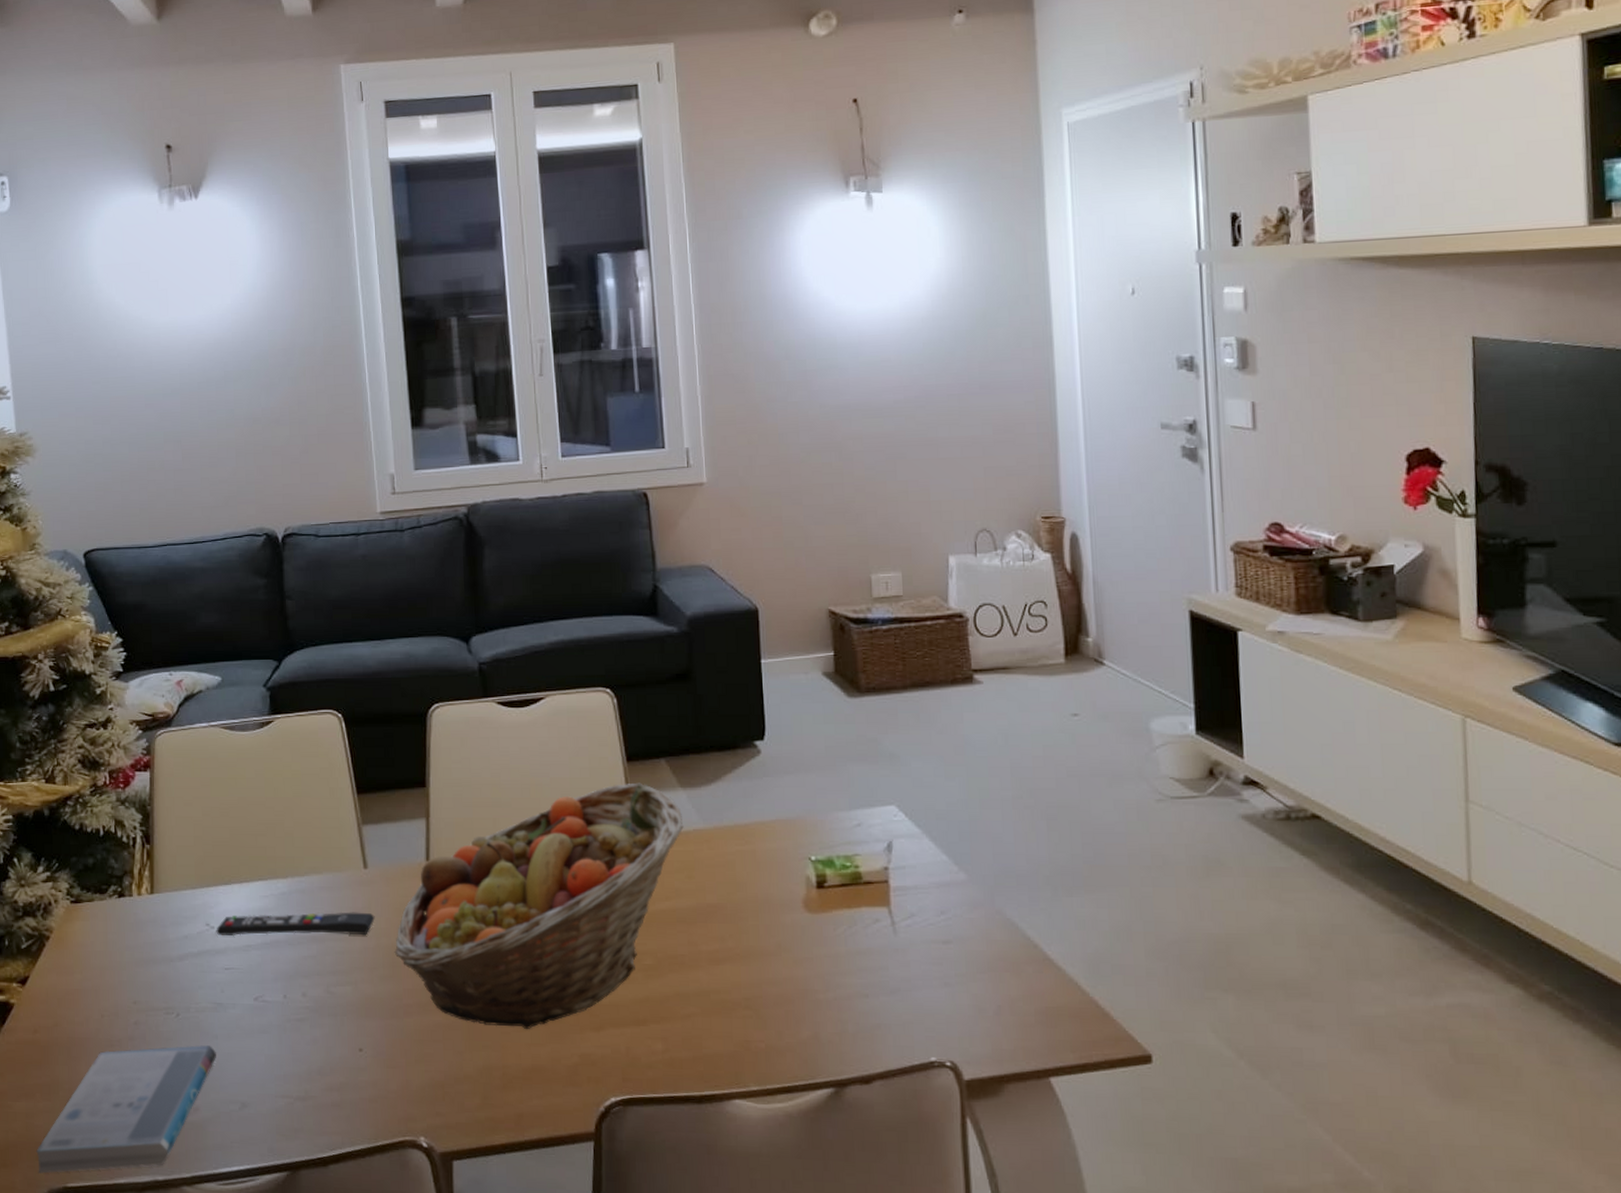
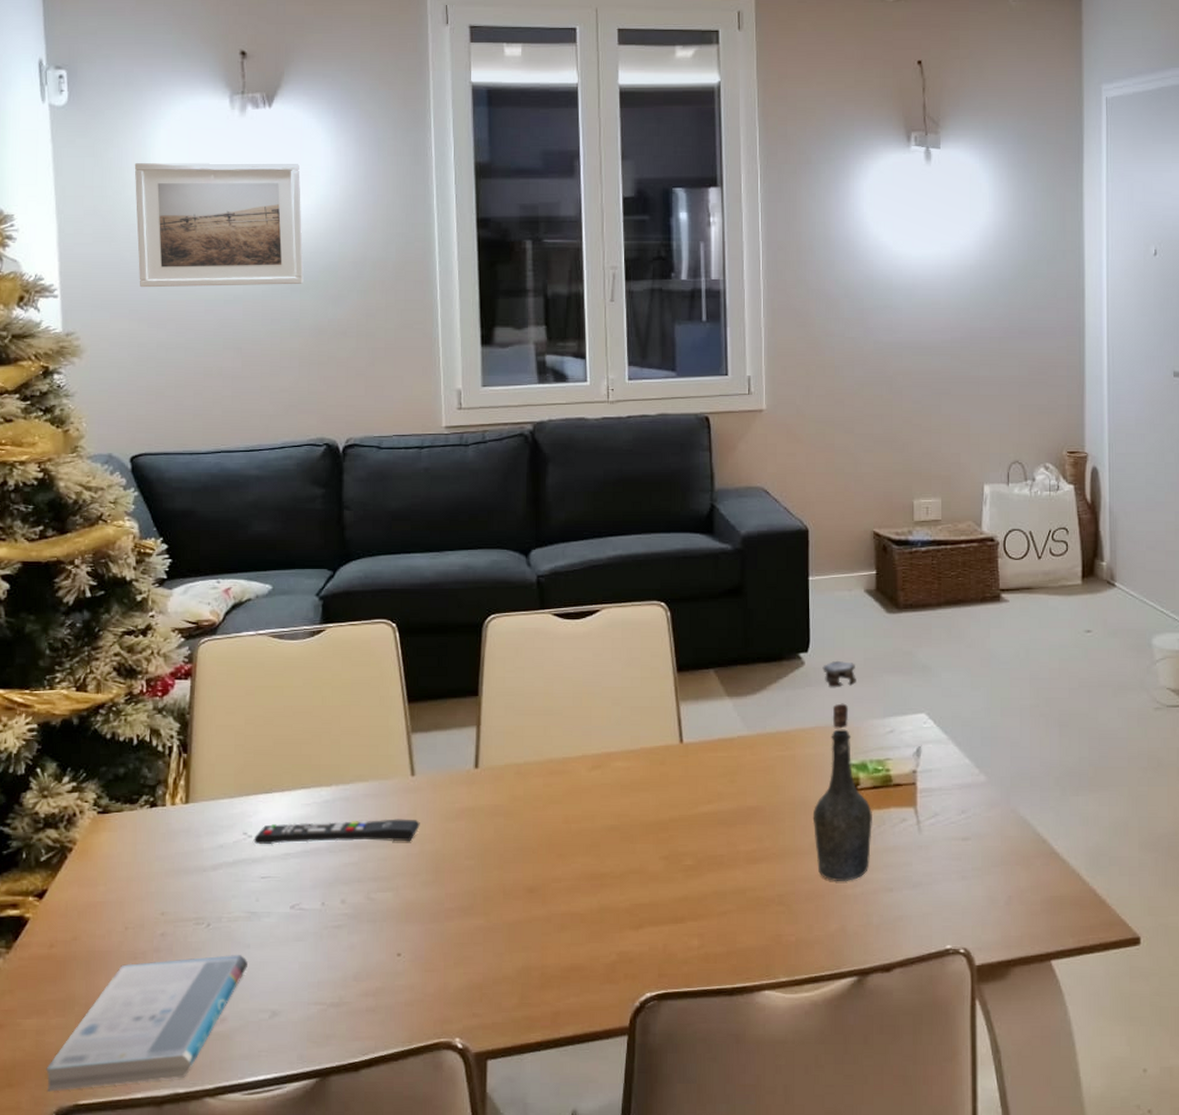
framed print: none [73,252,236,386] -> present [134,163,304,288]
fruit basket: present [394,782,684,1029] -> none [438,692,729,929]
bottle: none [777,748,843,987] -> present [812,660,872,882]

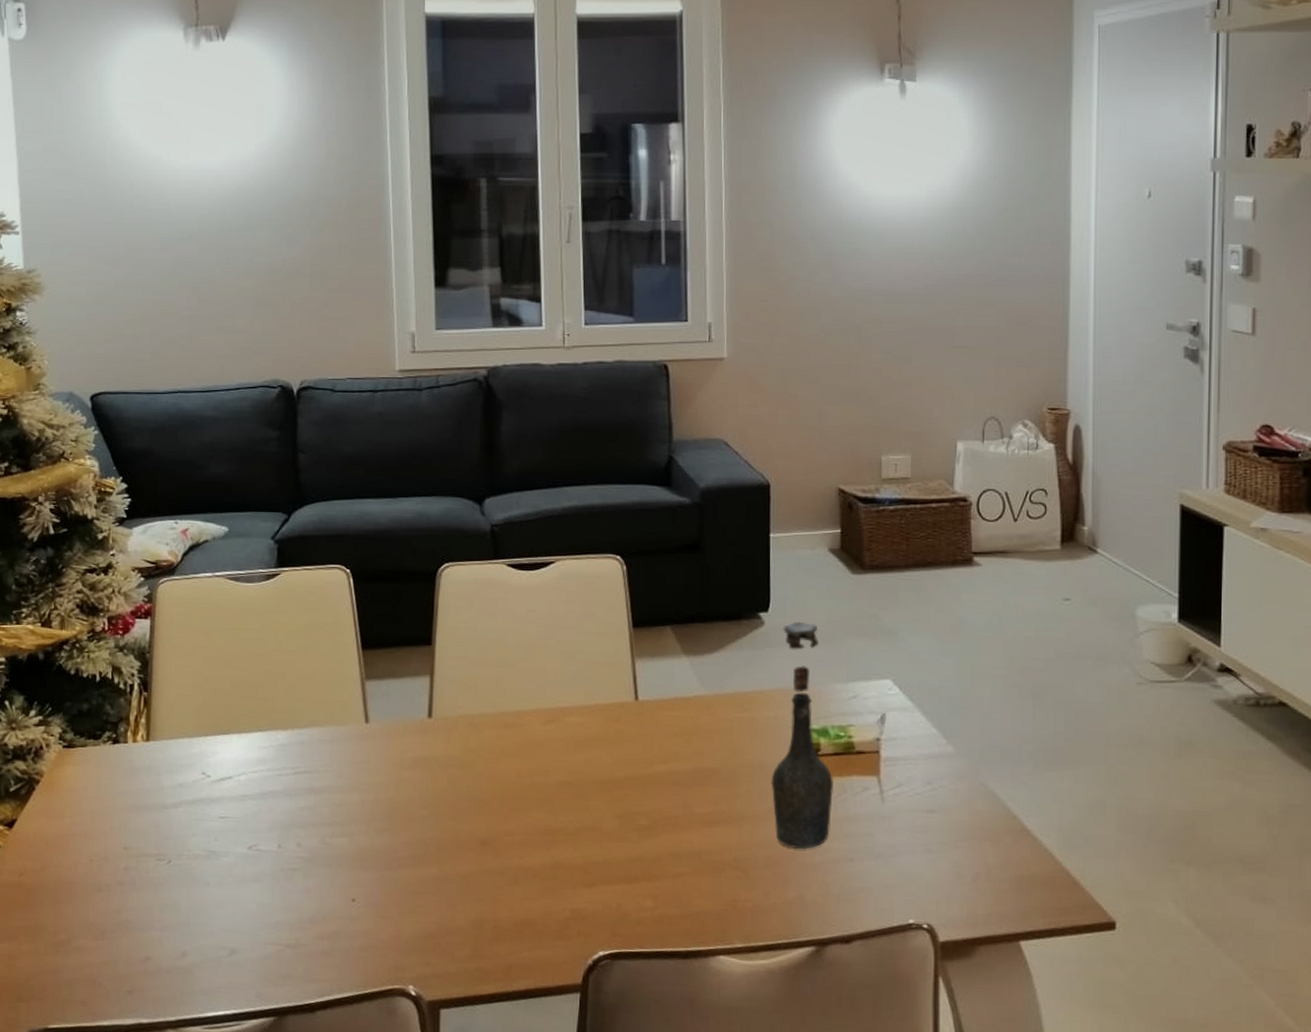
book: present [46,955,248,1092] -> none [17,892,207,1015]
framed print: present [134,163,304,288] -> none [91,97,258,225]
remote control: present [253,819,420,844] -> none [212,764,374,789]

